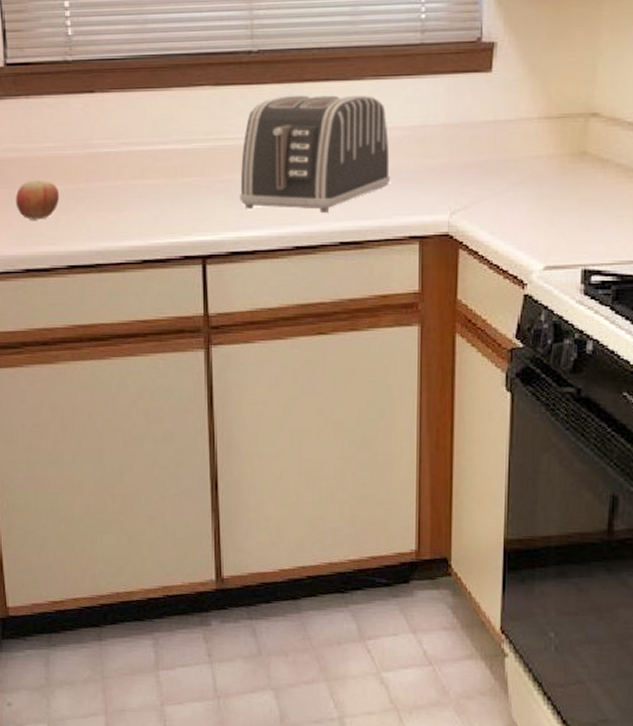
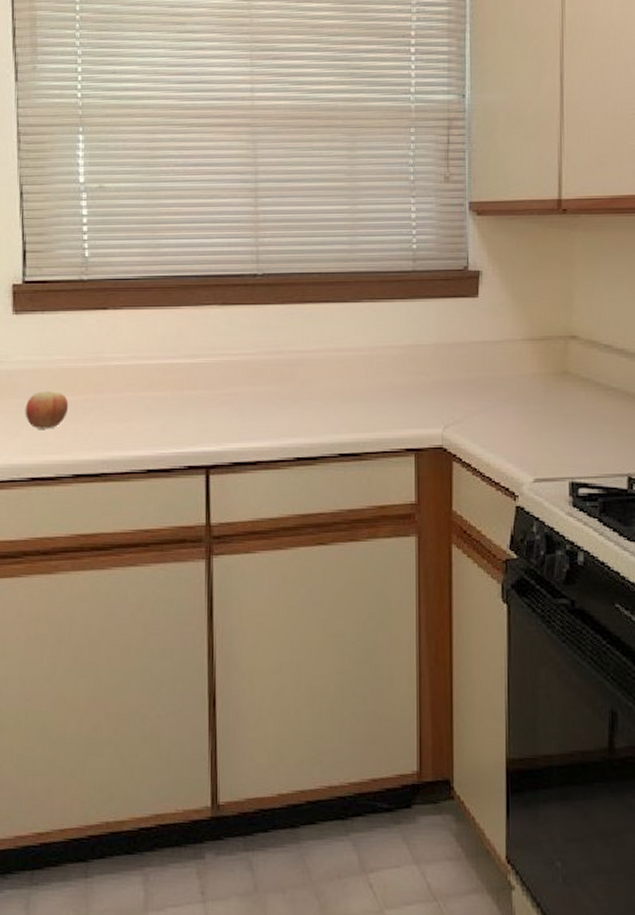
toaster: present [239,95,391,213] -> none [242,315,387,425]

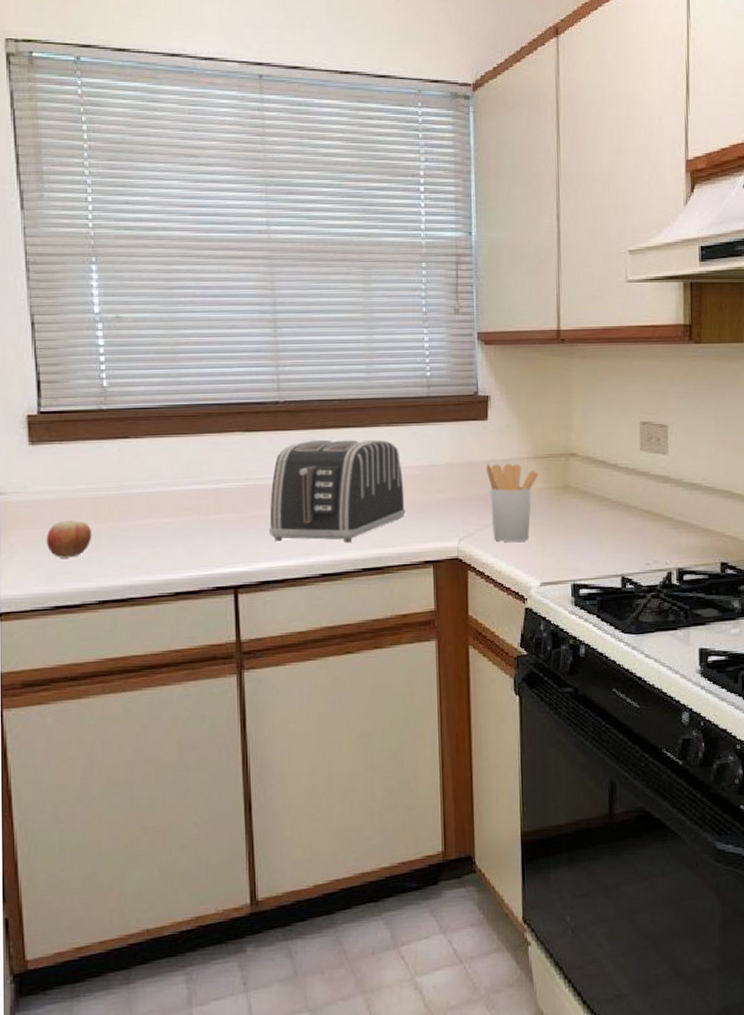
toaster: none [242,315,387,425] -> present [268,439,406,543]
utensil holder: none [475,344,534,431] -> present [486,463,539,542]

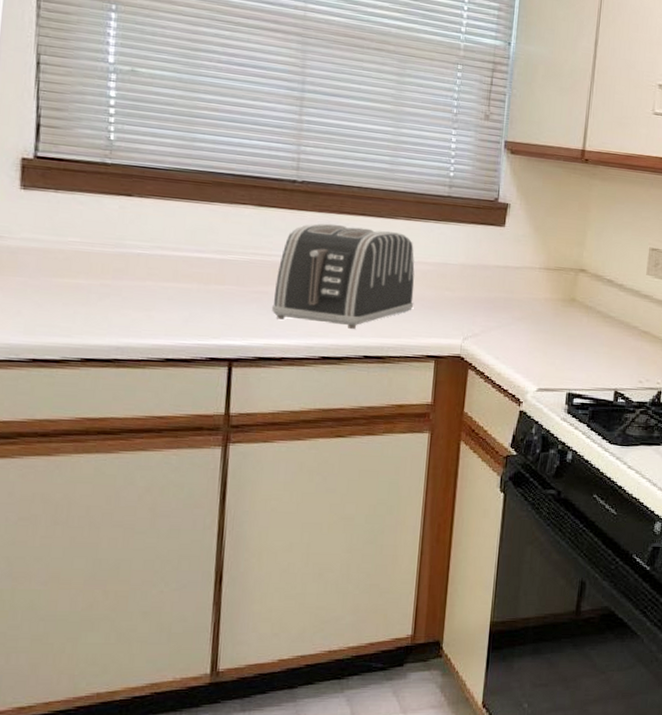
apple: present [46,520,92,558] -> none [28,272,81,311]
utensil holder: present [486,463,539,542] -> none [497,268,548,347]

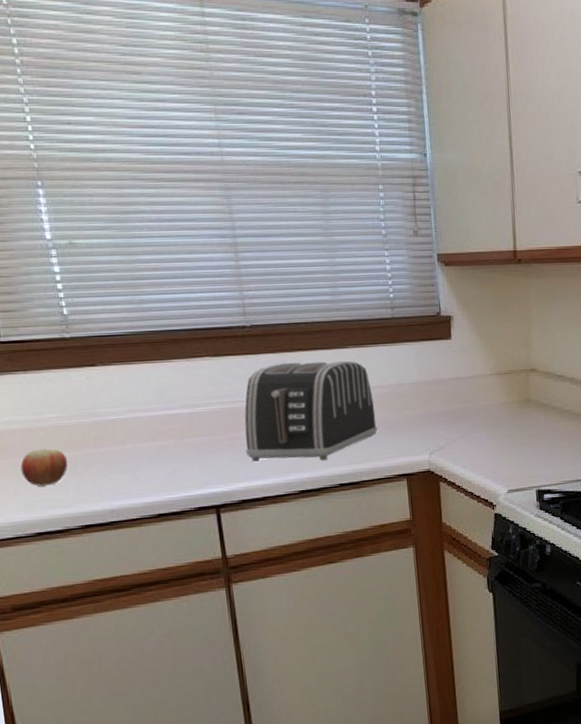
apple: none [28,272,81,311] -> present [20,449,68,486]

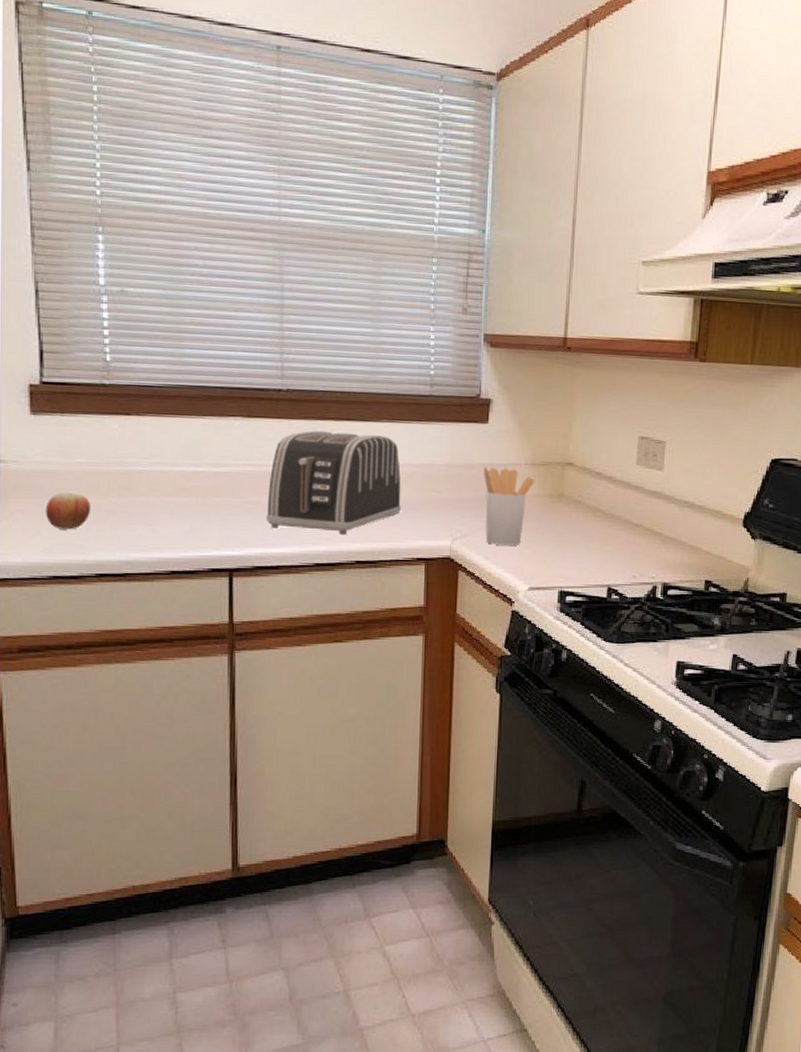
utensil holder: none [451,380,502,454] -> present [483,466,535,546]

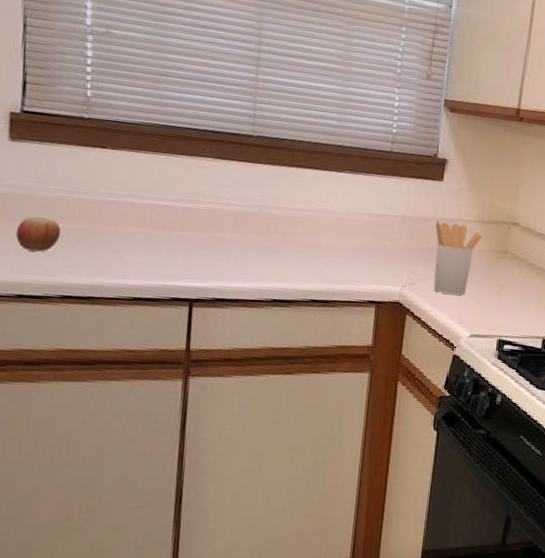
toaster: present [265,430,402,535] -> none [228,175,359,274]

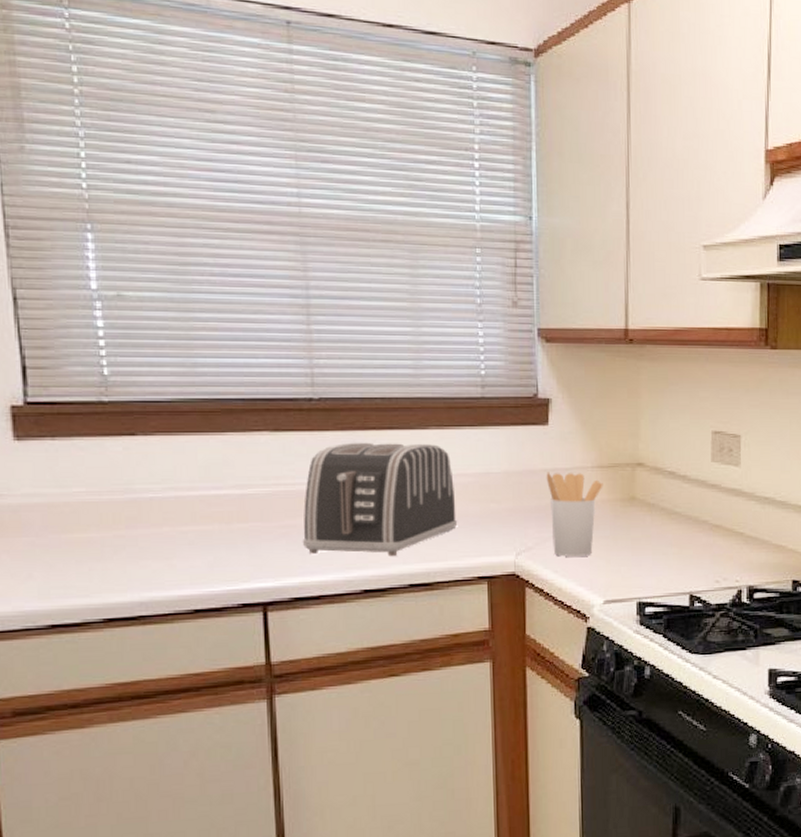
apple: present [15,216,61,252] -> none [37,528,94,571]
toaster: none [228,175,359,274] -> present [302,442,458,556]

